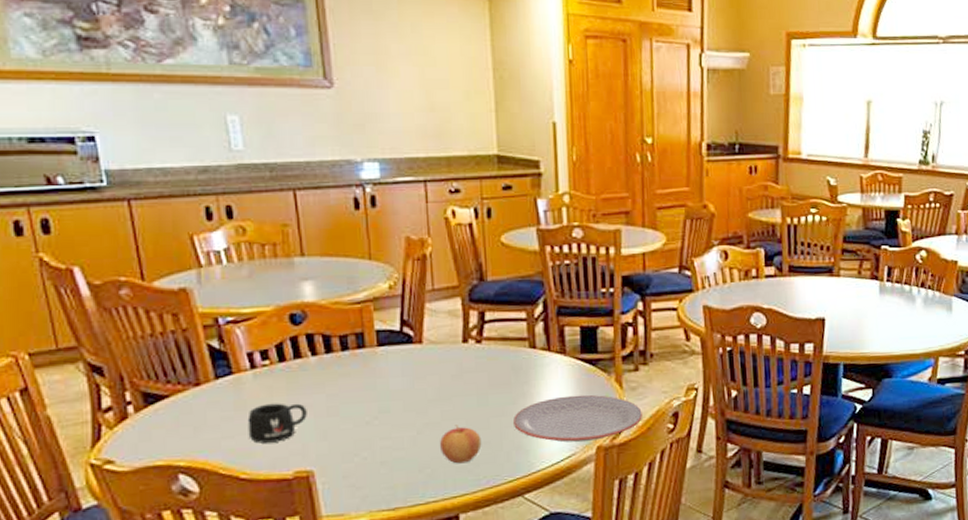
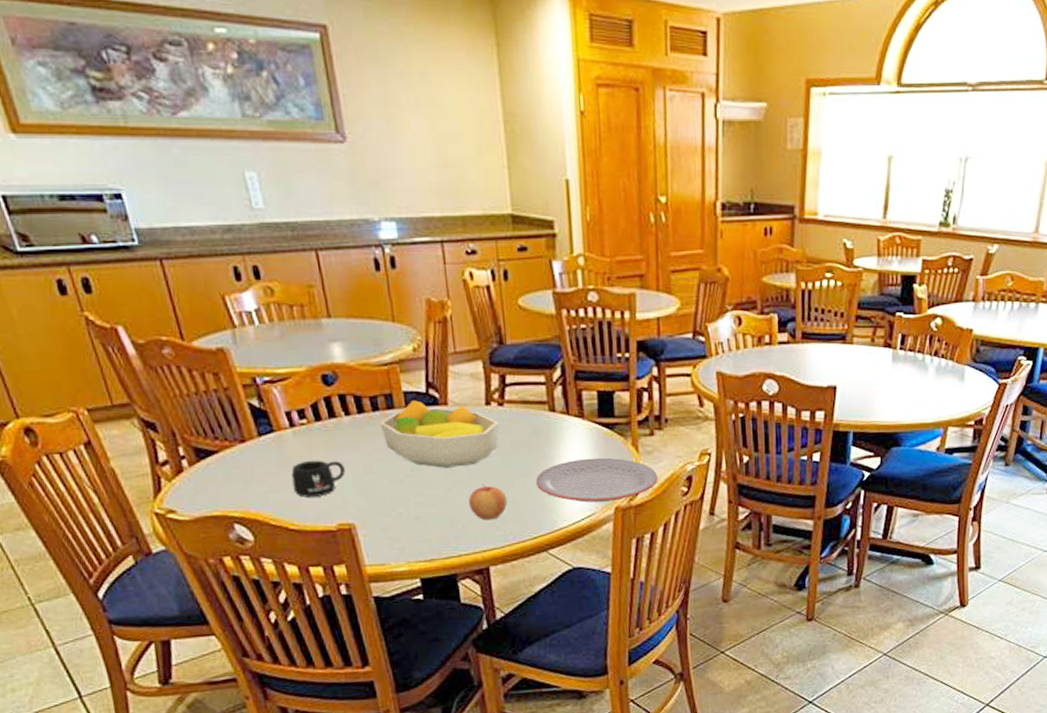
fruit bowl: none [349,339,476,409] -> present [380,400,499,468]

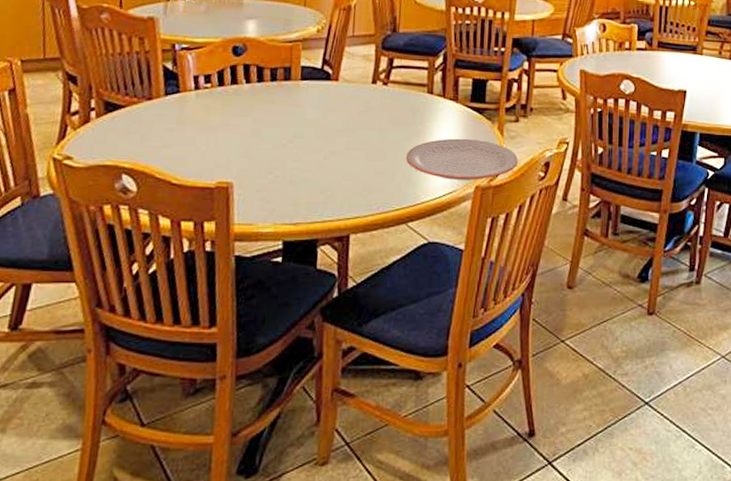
mug: present [291,460,345,497] -> none [184,120,235,155]
fruit bowl: present [380,400,499,468] -> none [275,74,381,137]
apple: present [468,484,508,520] -> none [341,154,377,189]

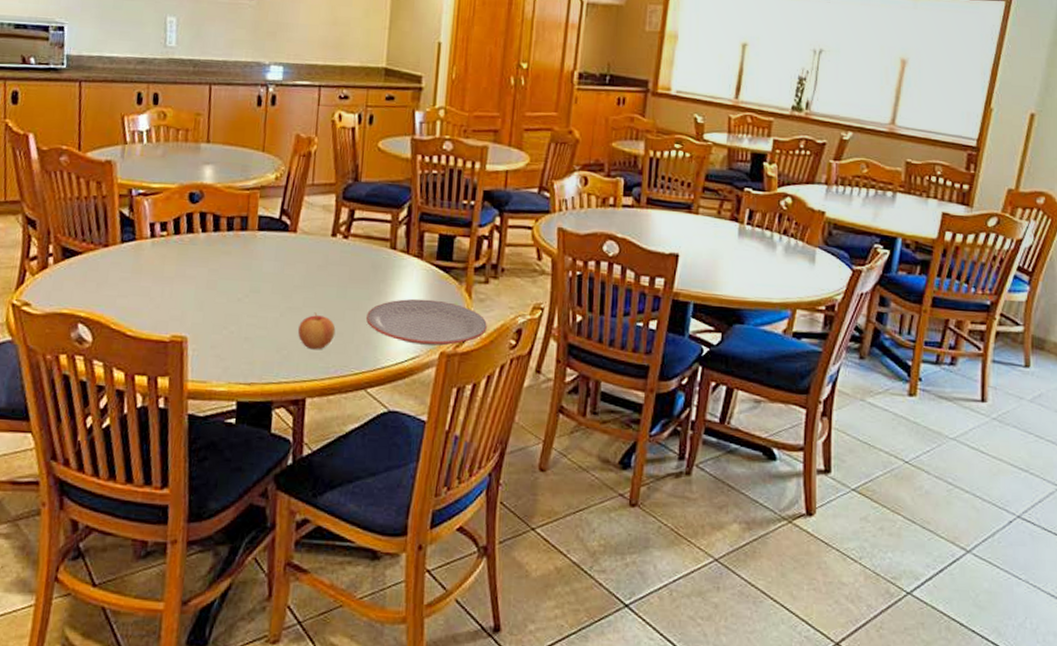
apple: none [341,154,377,189] -> present [297,312,336,350]

